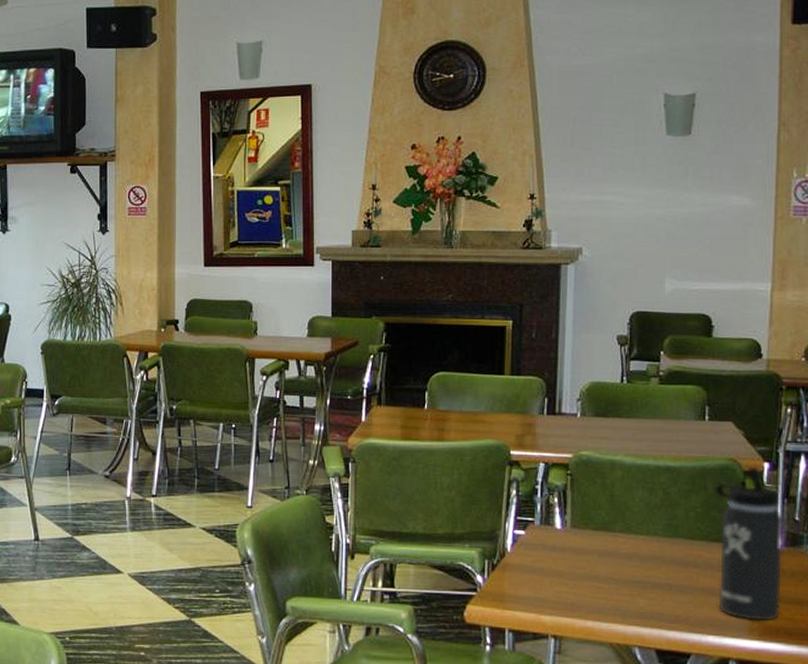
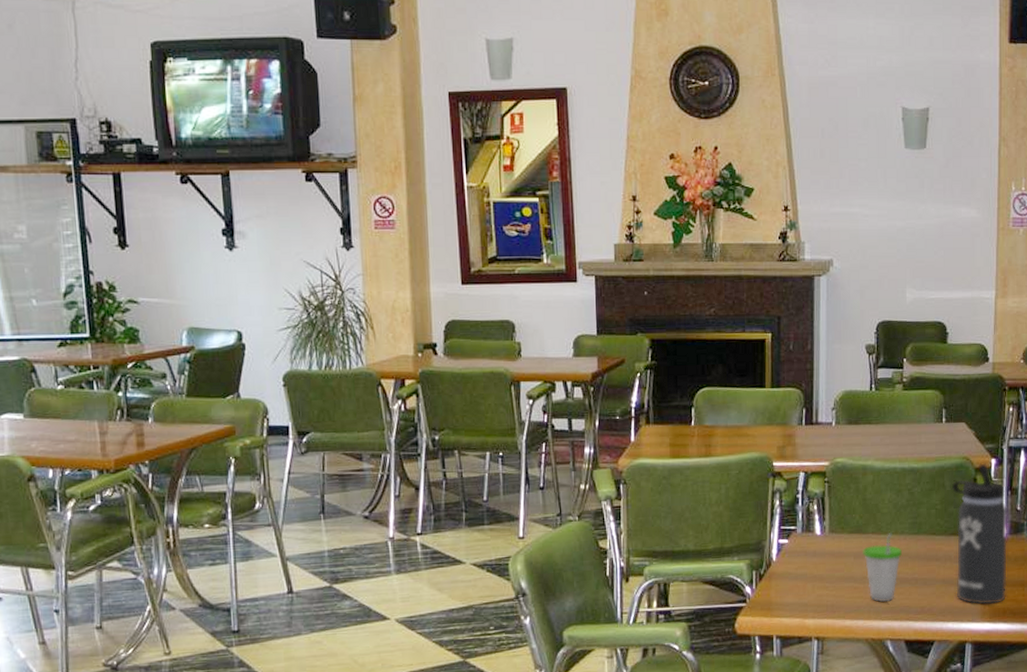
cup: none [609,532,654,606] -> present [863,531,902,602]

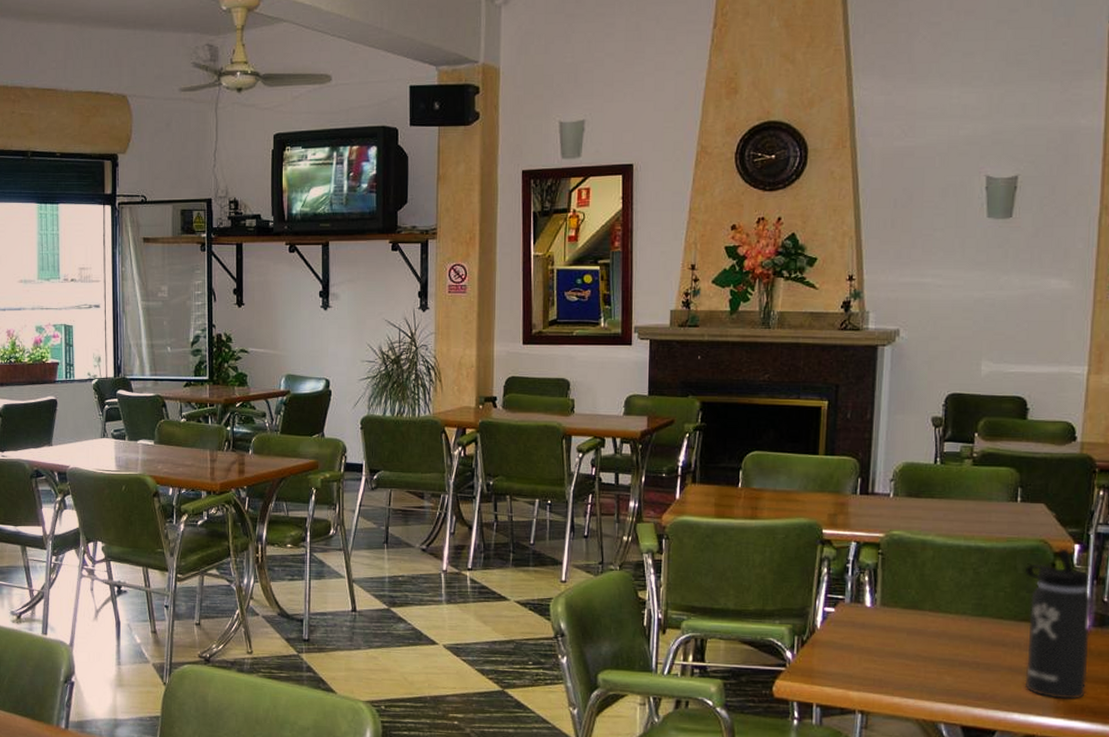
cup: present [863,531,902,602] -> none [917,611,962,683]

